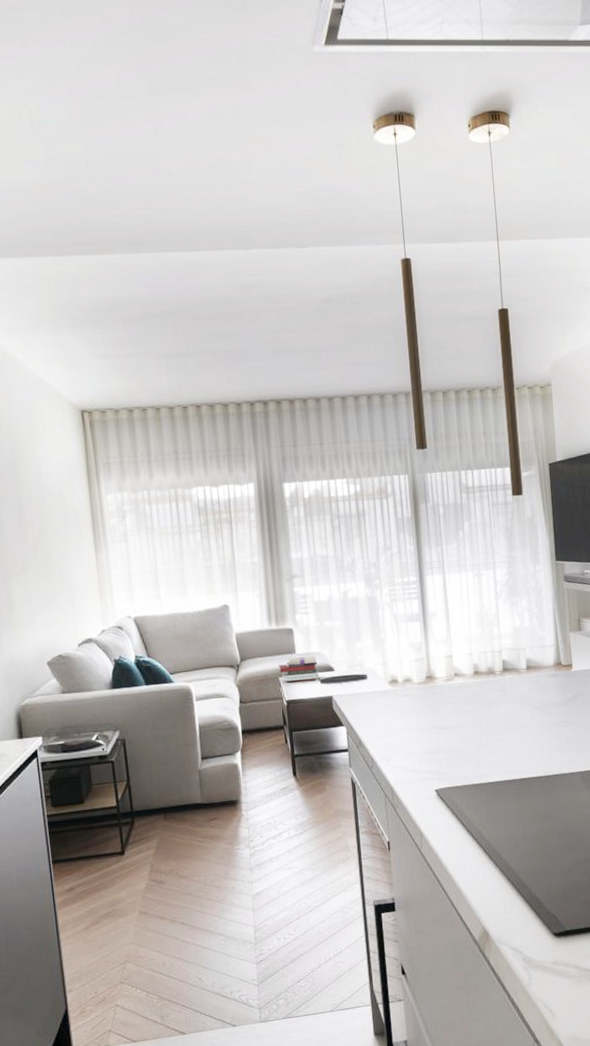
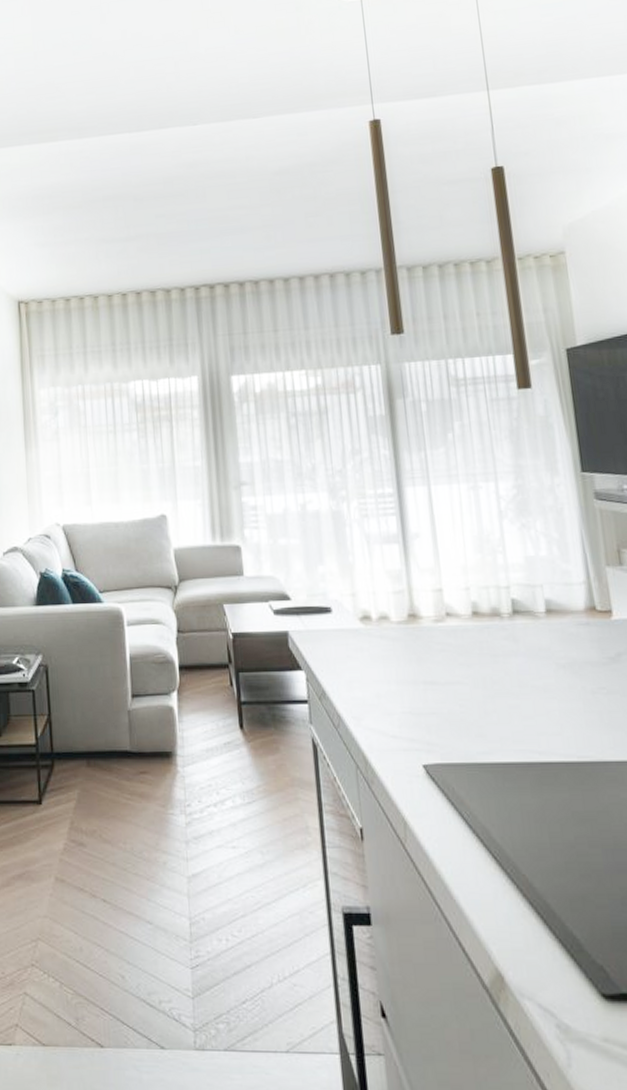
books: present [278,656,319,683] -> none [222,580,272,611]

